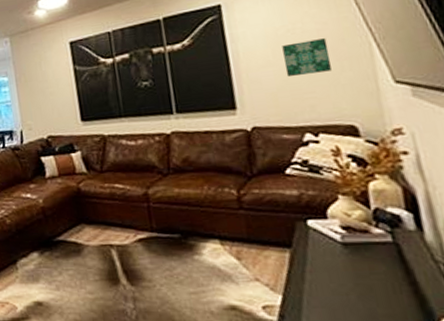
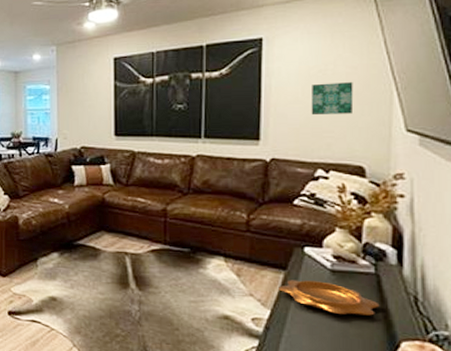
decorative bowl: none [286,257,407,293] -> present [279,280,380,316]

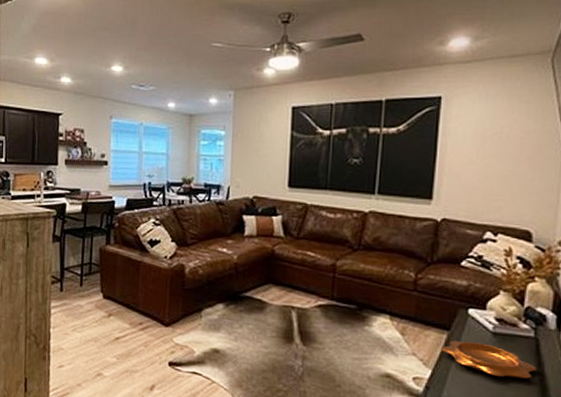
wall art: present [311,82,354,114] -> none [484,146,526,178]

